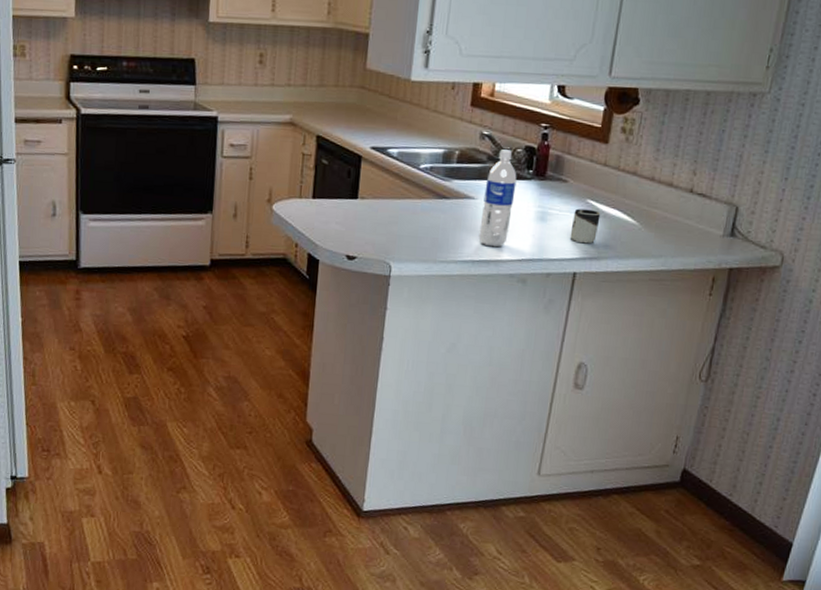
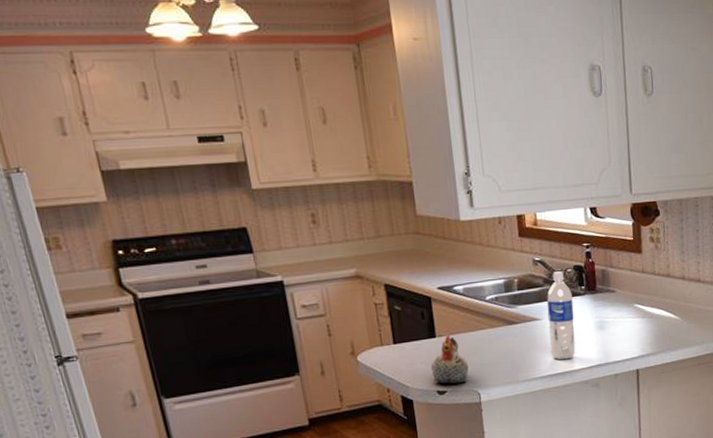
chicken figurine: none [344,198,386,252] -> present [431,335,469,384]
cup: present [569,208,601,244] -> none [626,312,649,344]

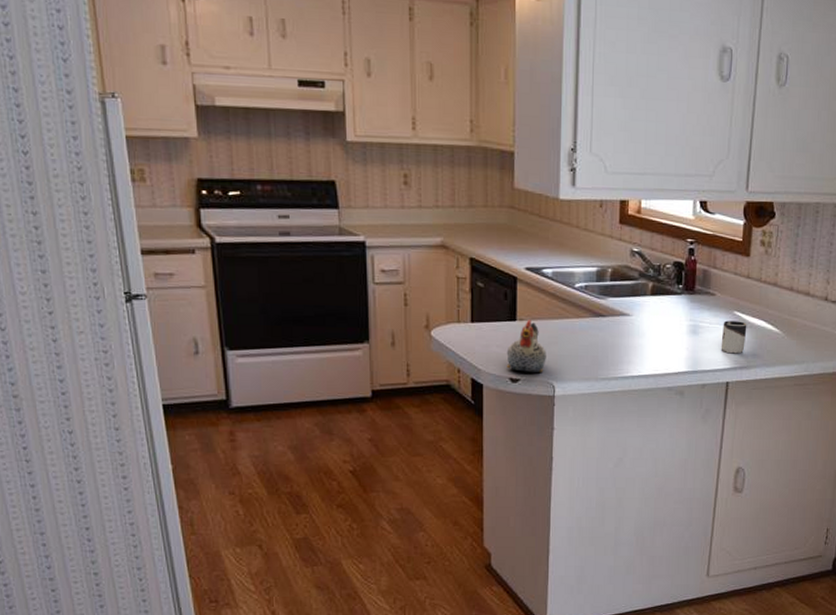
water bottle: present [546,271,576,360] -> none [636,266,668,362]
cup: none [626,312,649,344] -> present [721,320,747,354]

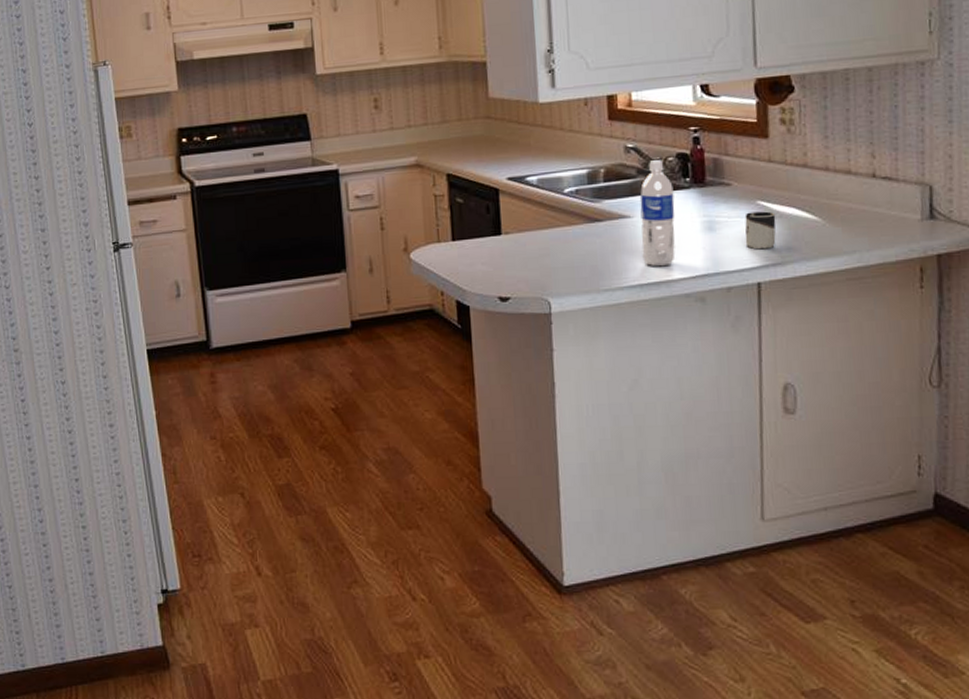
chicken figurine: present [506,320,546,373] -> none [493,232,538,290]
water bottle: none [636,266,668,362] -> present [639,160,676,267]

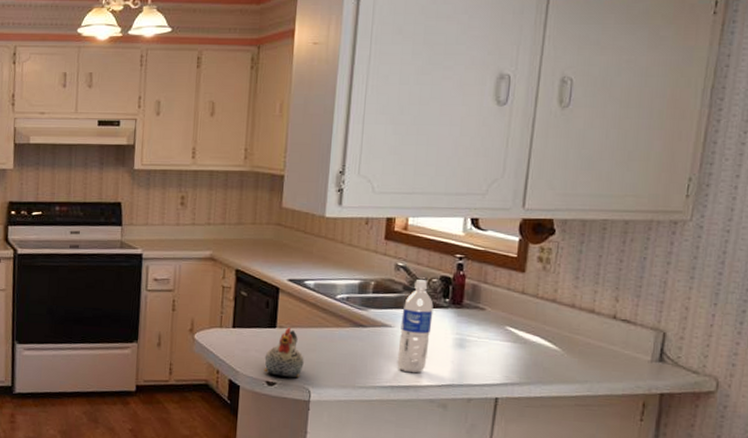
chicken figurine: none [493,232,538,290] -> present [264,327,304,378]
cup: present [744,211,776,250] -> none [490,335,521,370]

